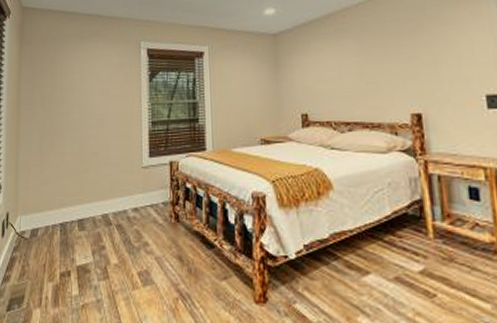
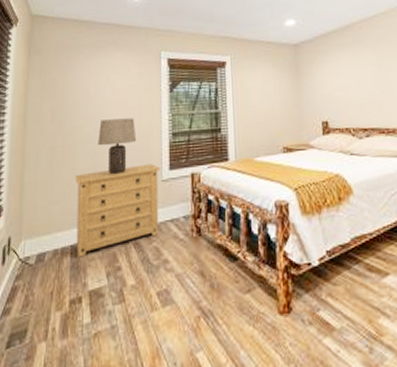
dresser: none [63,151,141,235] -> present [75,164,161,258]
lamp: none [83,106,118,160] -> present [98,118,137,175]

